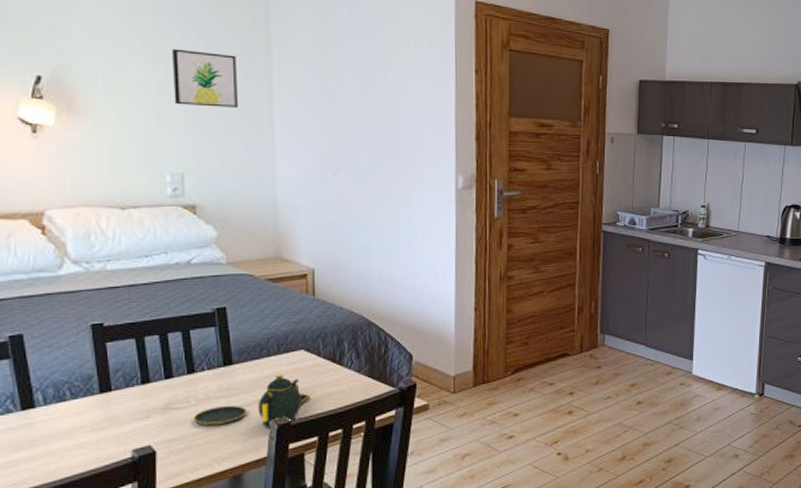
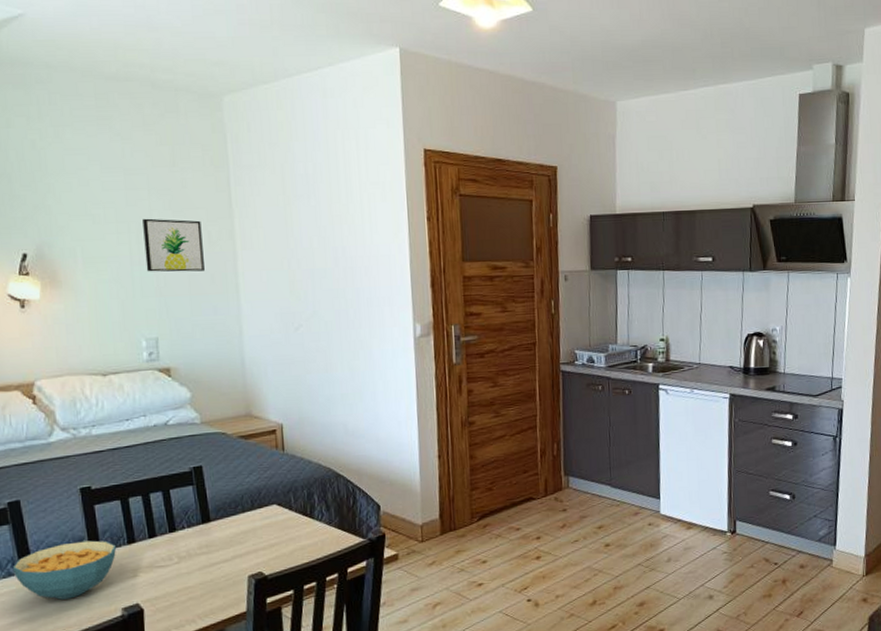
cereal bowl: none [11,379,128,439] -> present [12,540,116,600]
teapot: present [193,373,310,429] -> none [176,528,285,584]

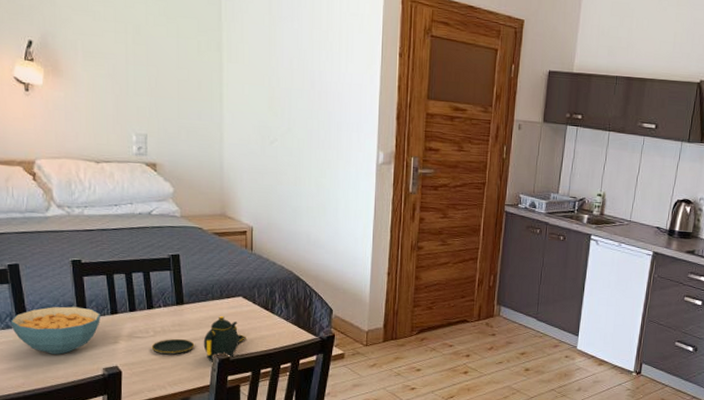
wall art: present [143,218,205,272] -> none [139,21,192,78]
teapot: none [176,528,285,584] -> present [151,315,246,361]

